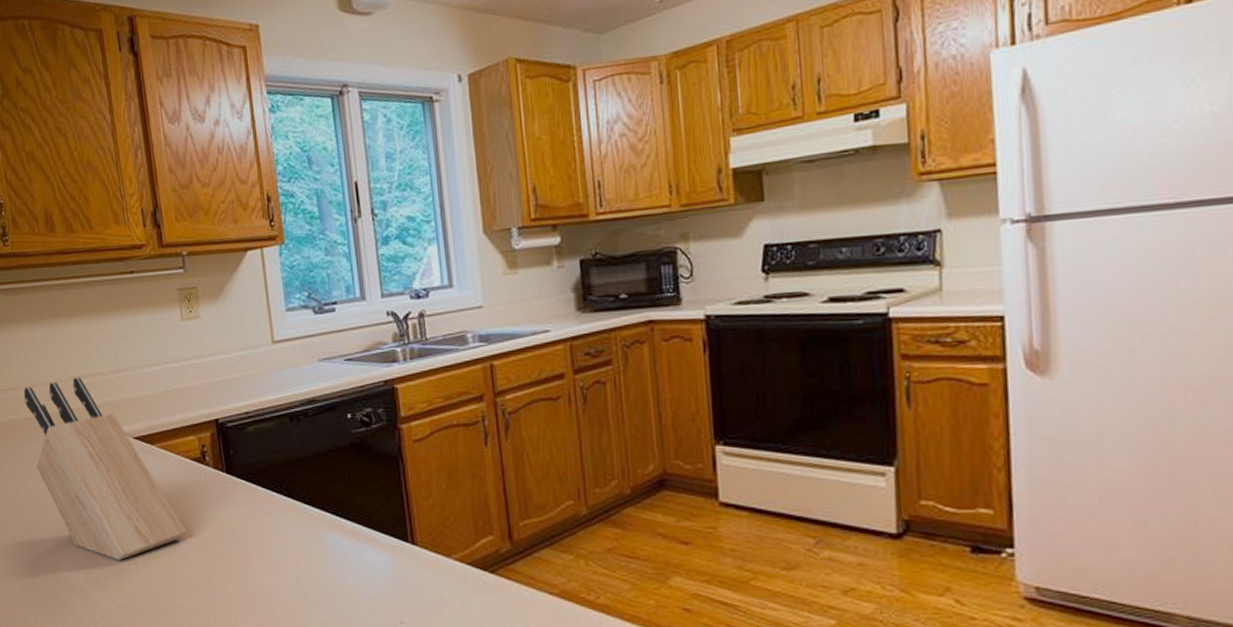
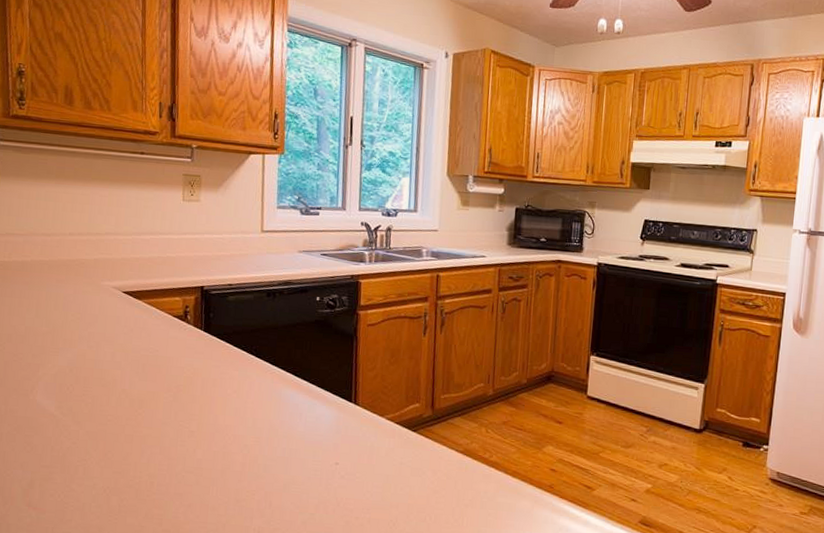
knife block: present [23,377,187,560] -> none [19,233,161,393]

